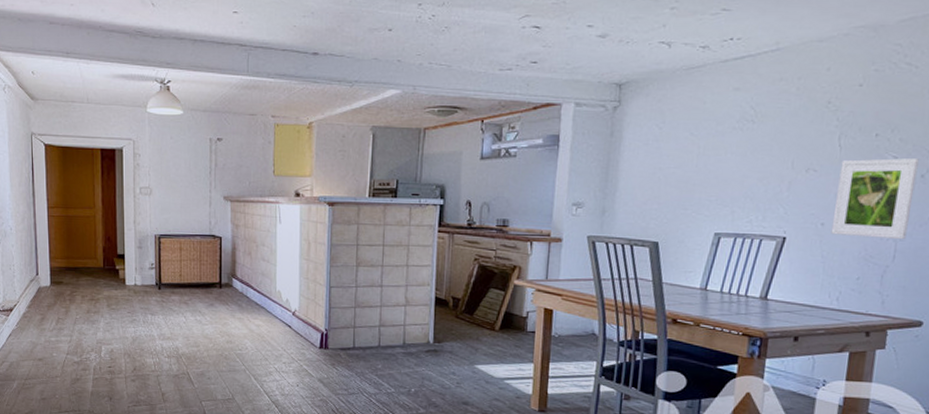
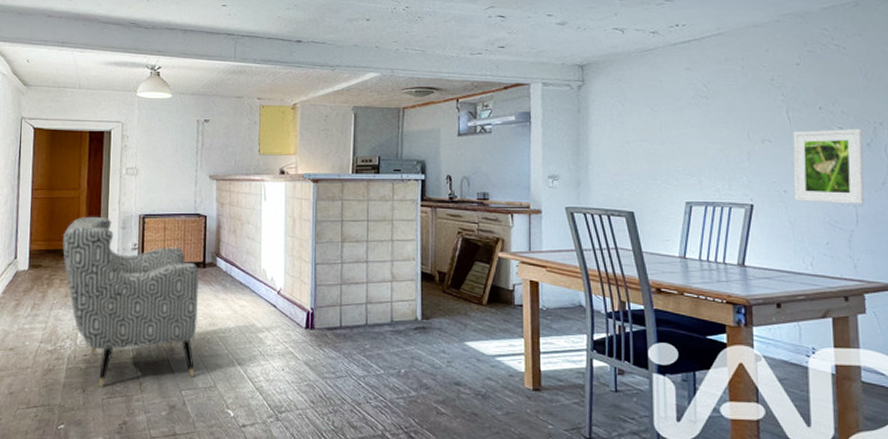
armchair: none [82,235,216,396] -> present [63,216,199,387]

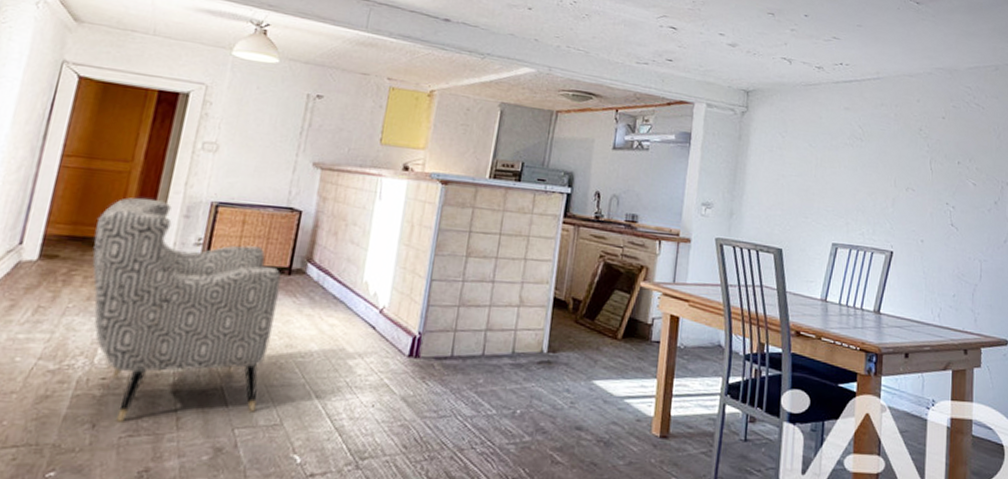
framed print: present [793,129,865,205] -> none [929,183,992,261]

